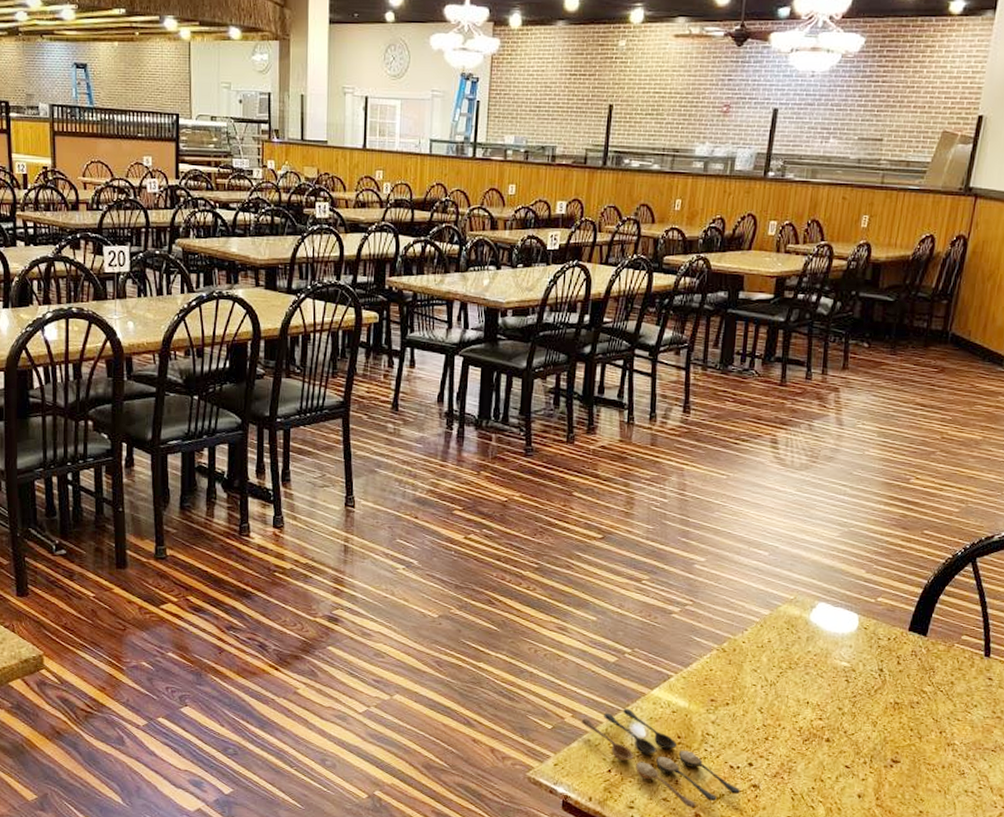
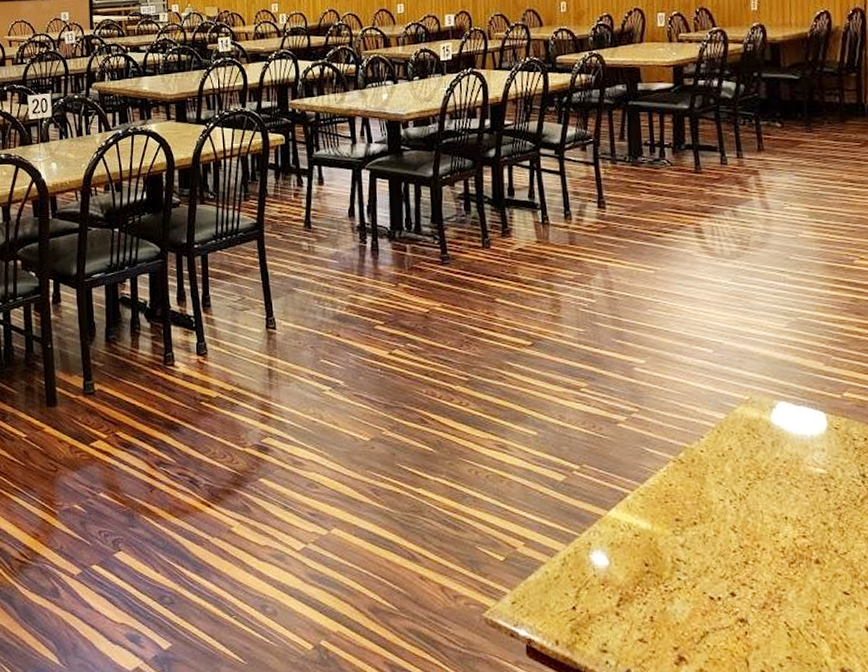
spoon: present [581,709,740,808] -> none [535,534,726,650]

